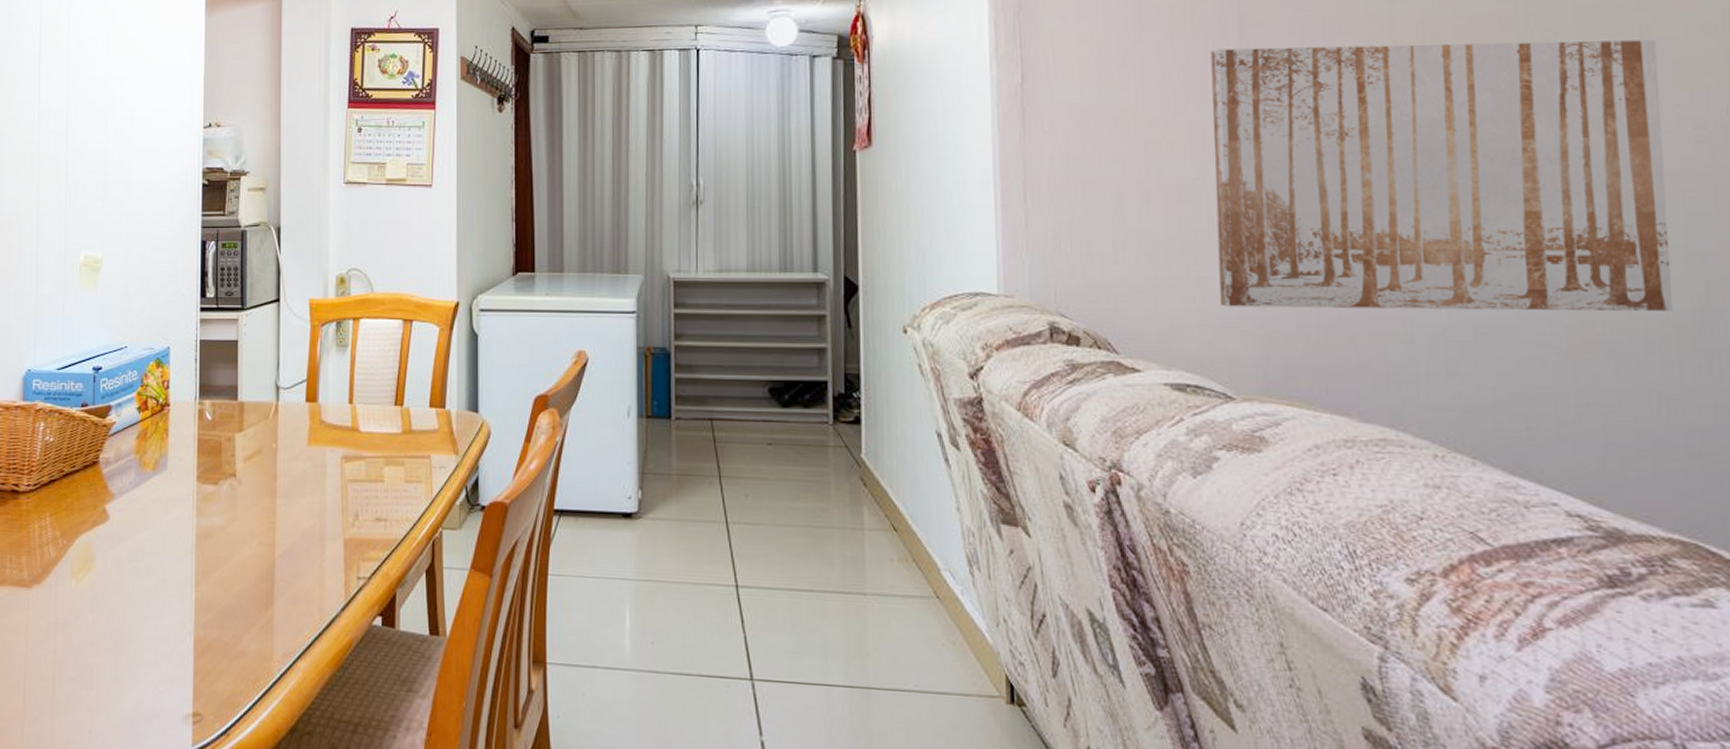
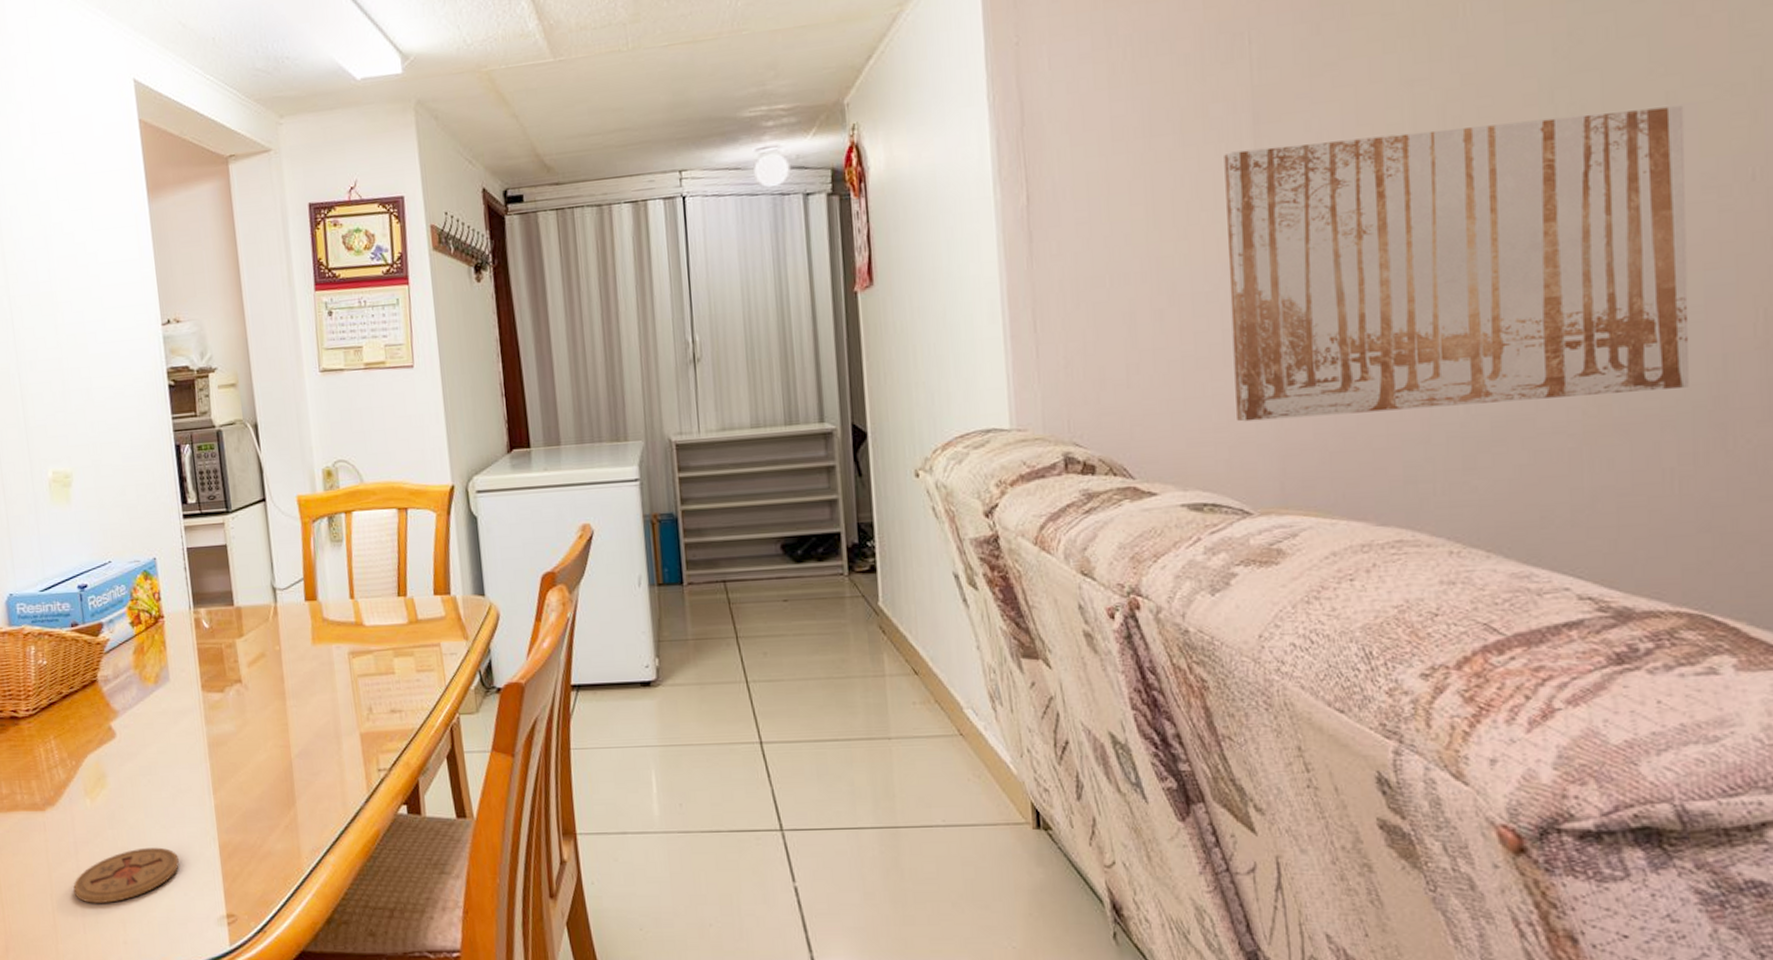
coaster: none [47,635,153,690] -> present [73,847,179,904]

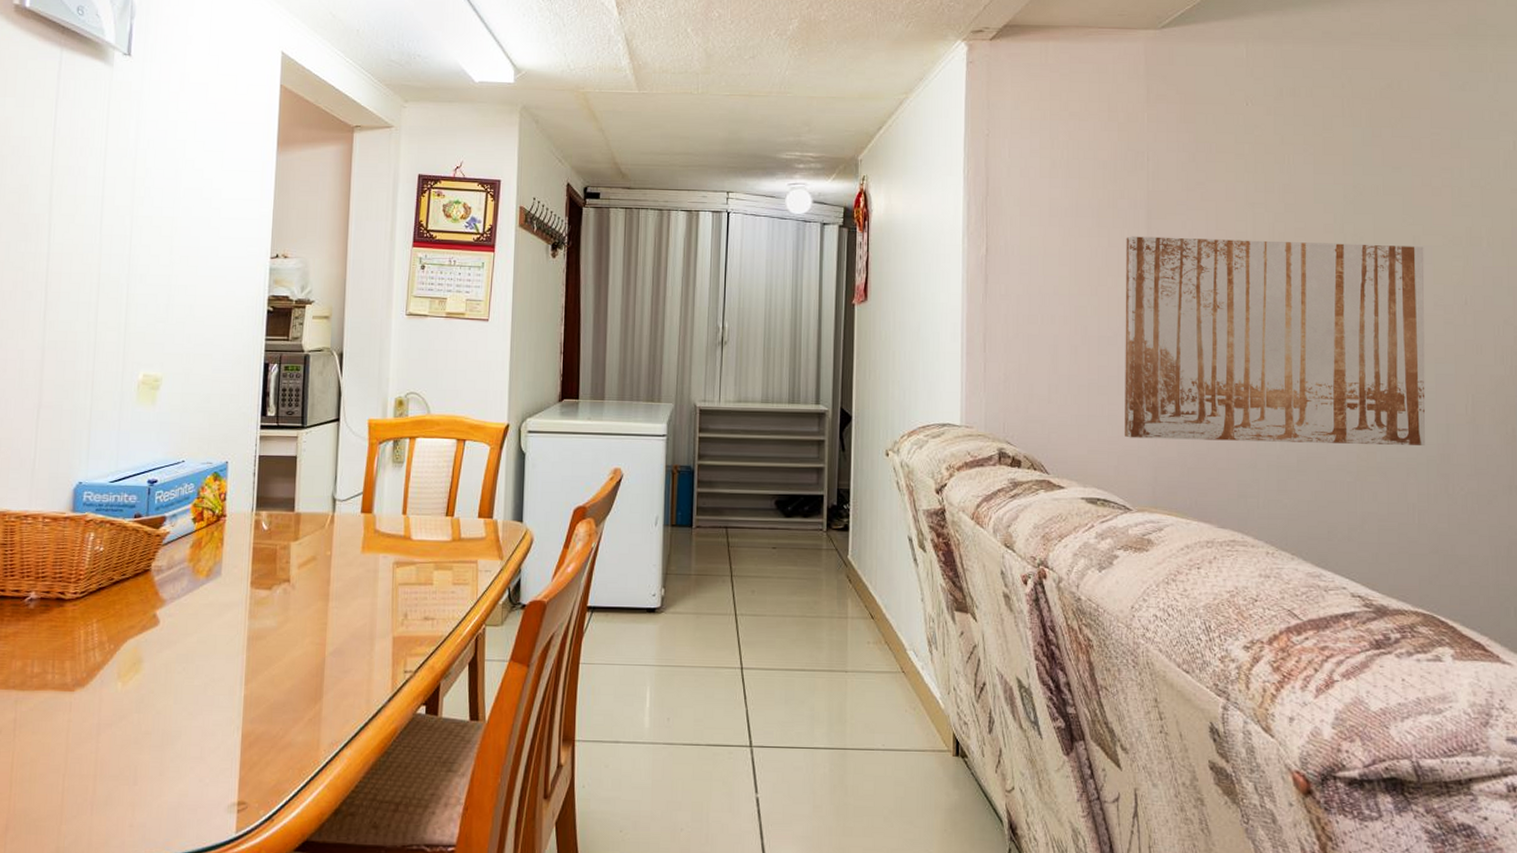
coaster: present [73,847,179,904] -> none [88,733,200,787]

